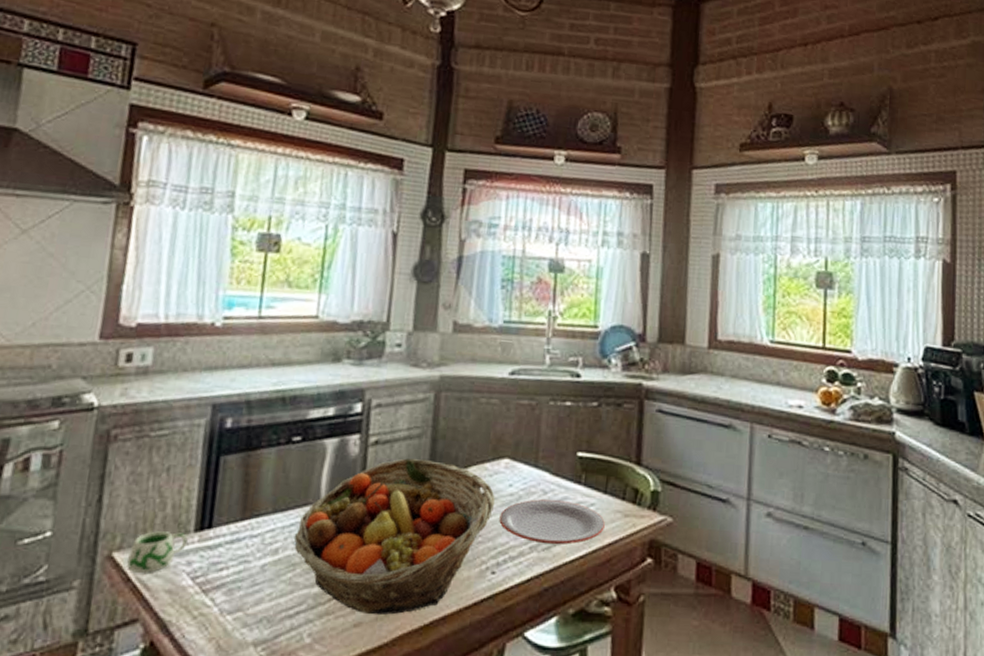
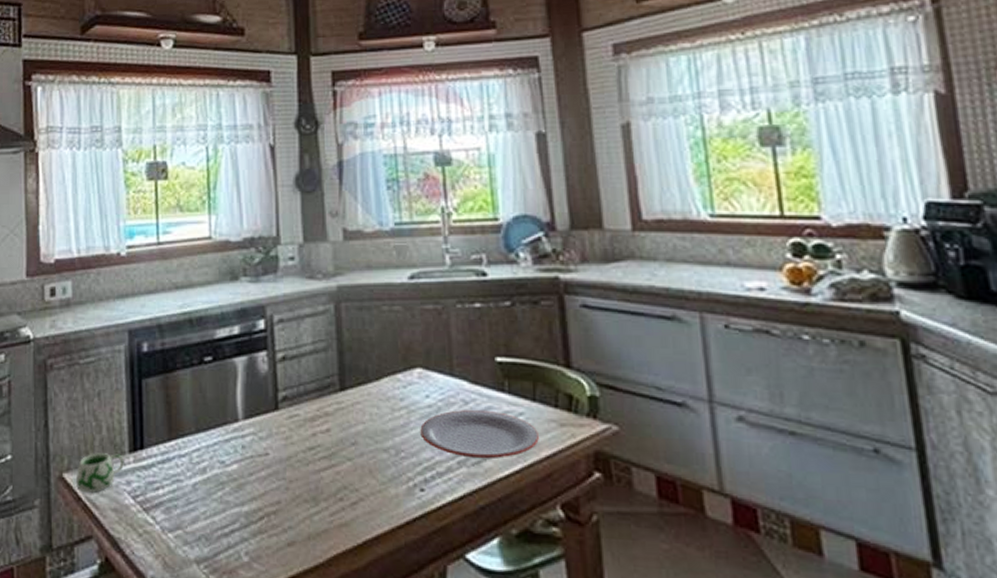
fruit basket: present [293,458,495,616] -> none [218,373,413,535]

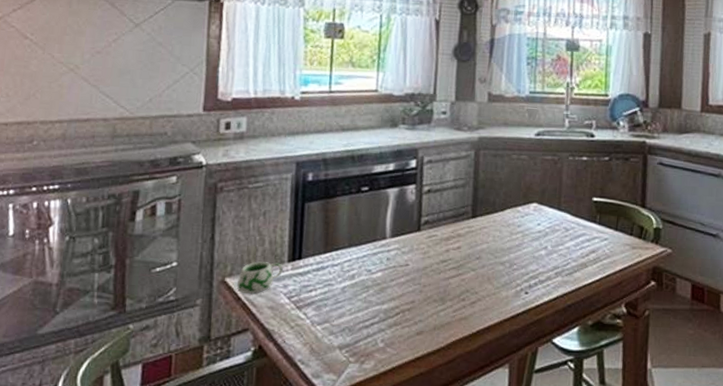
plate: present [420,409,539,460] -> none [530,235,616,271]

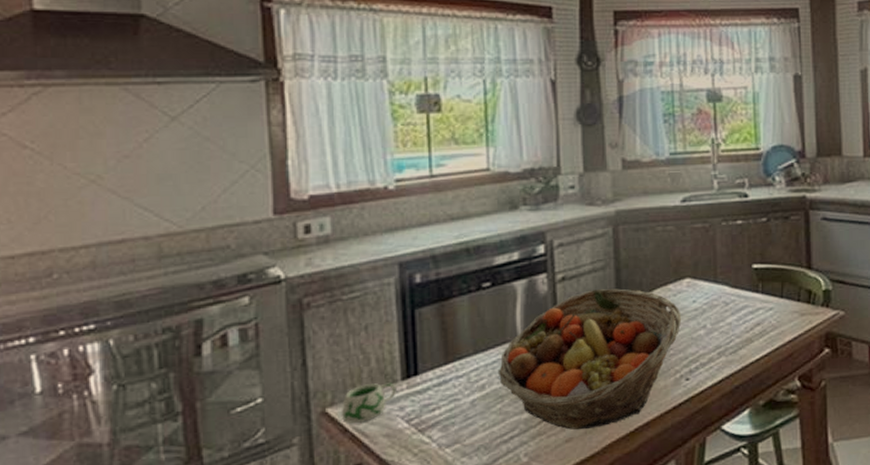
fruit basket: none [366,203,526,326] -> present [497,289,681,430]

